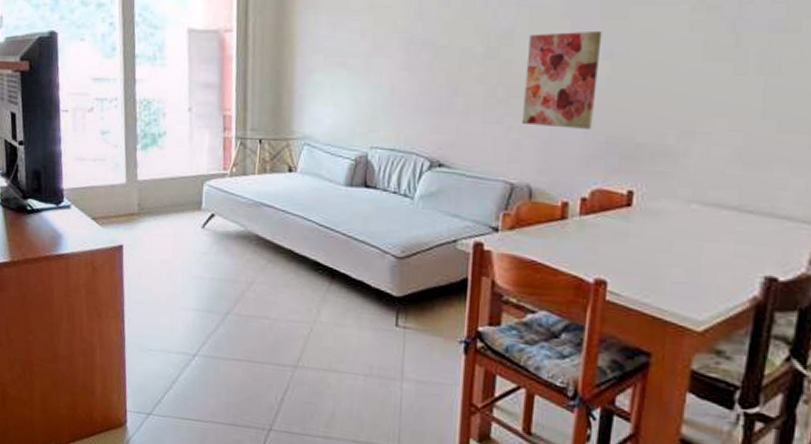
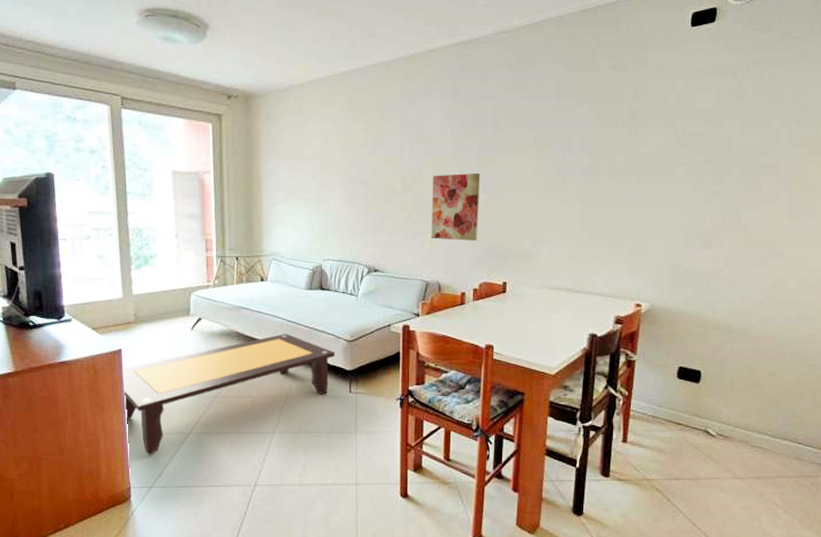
coffee table: none [123,241,380,377] -> present [123,333,336,456]

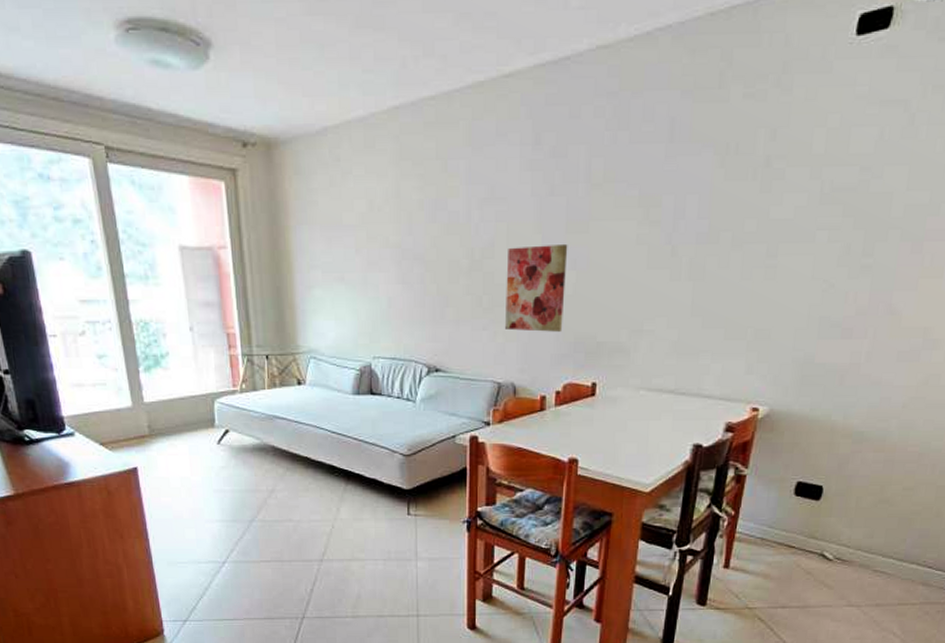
coffee table: present [123,333,336,456] -> none [141,447,391,587]

